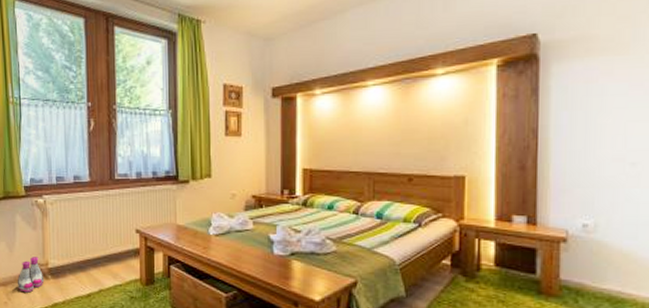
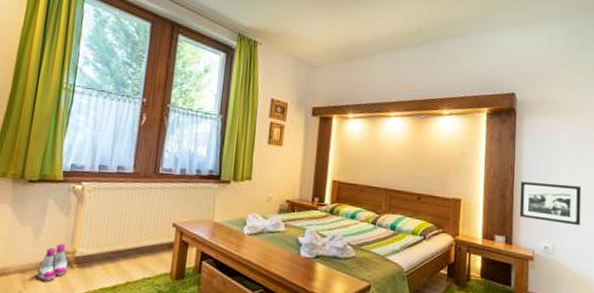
picture frame: none [546,144,638,195] -> present [519,181,582,226]

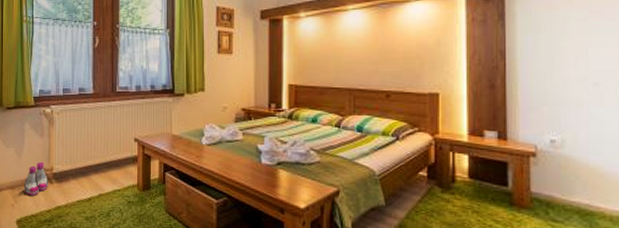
picture frame: present [519,181,582,226] -> none [514,66,600,113]

